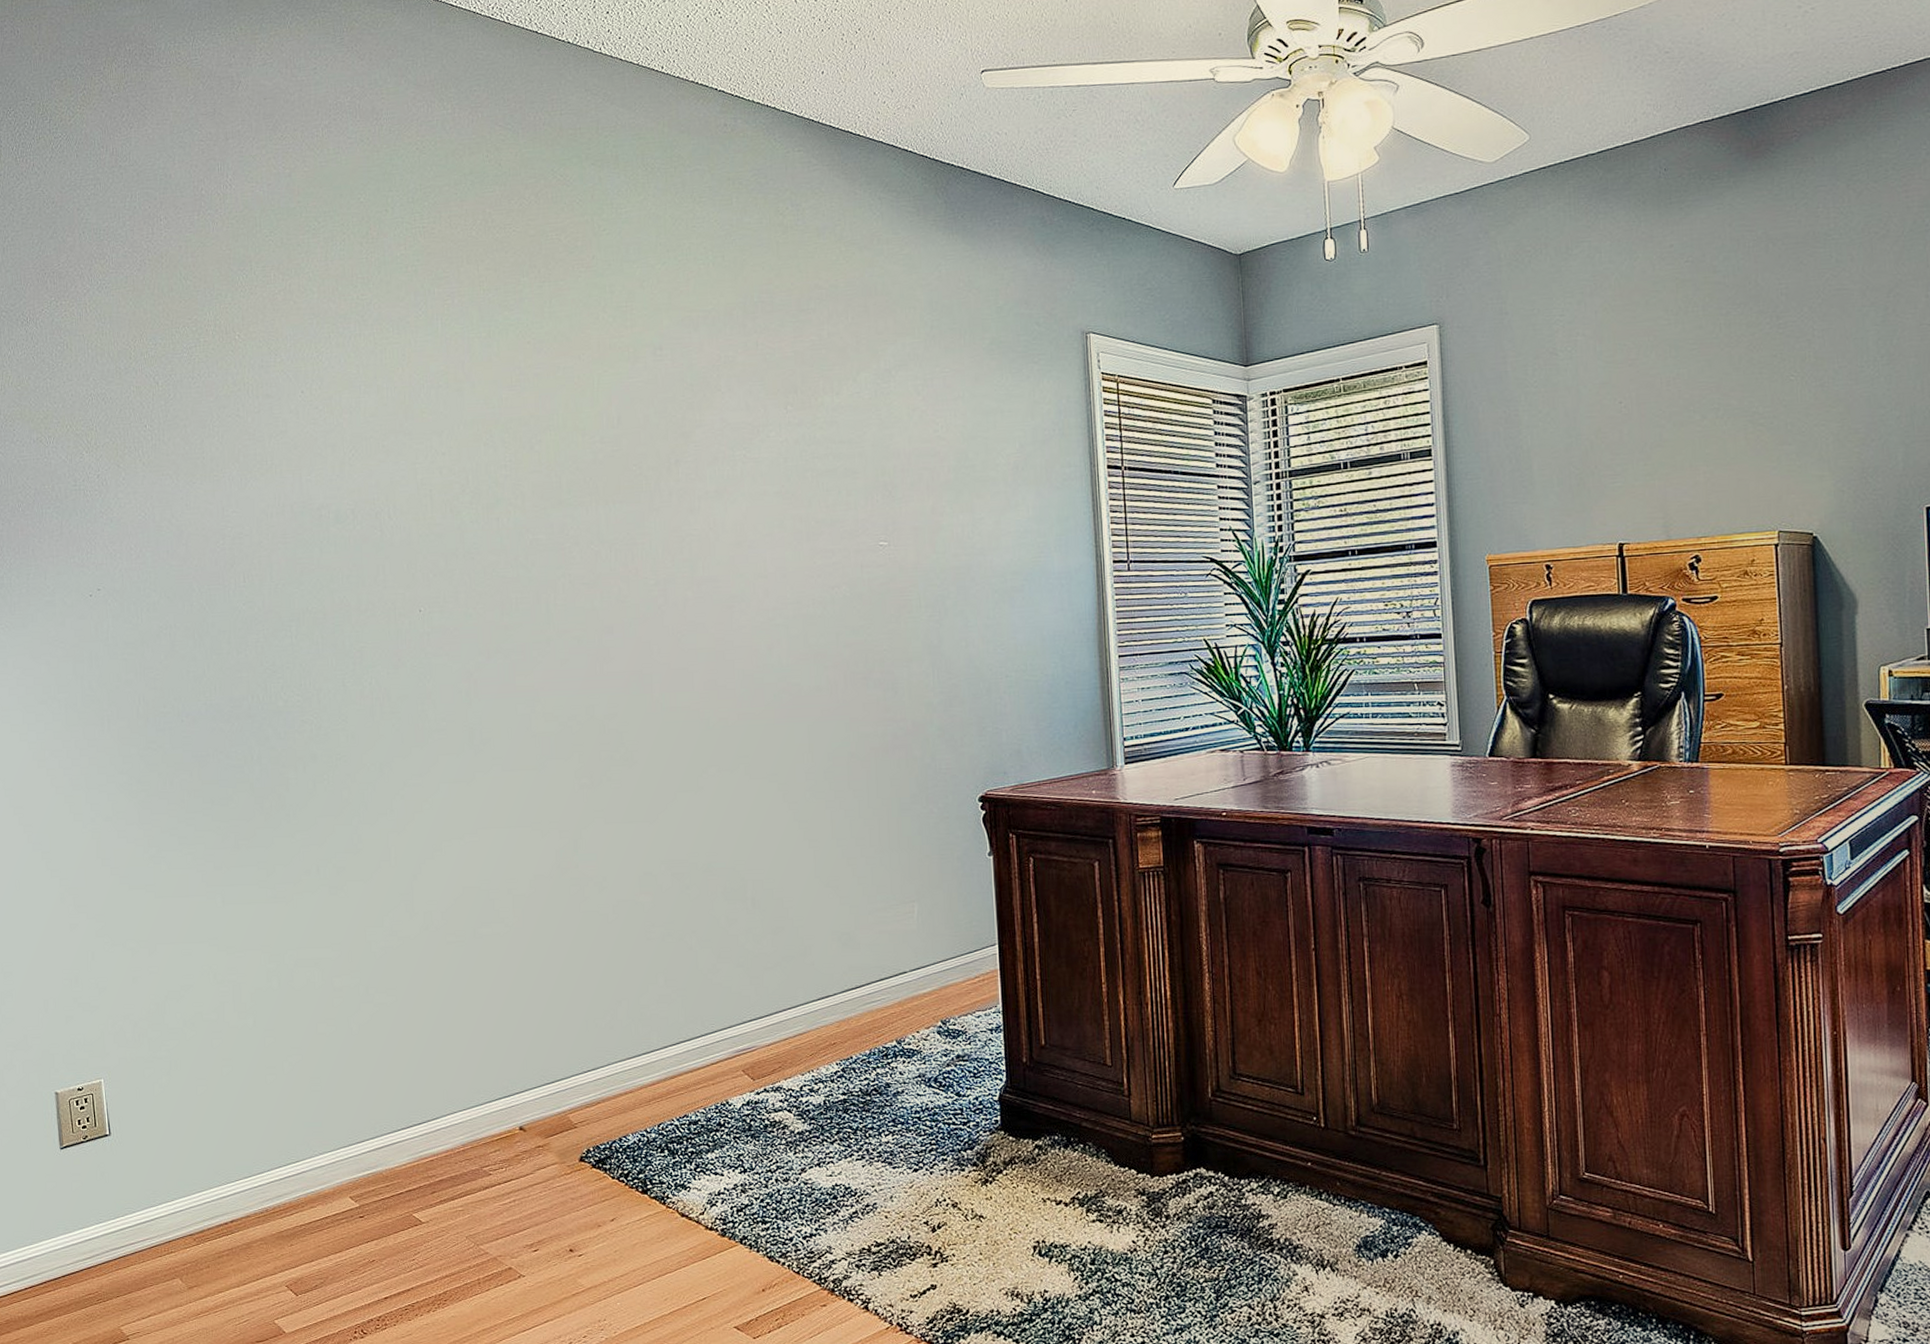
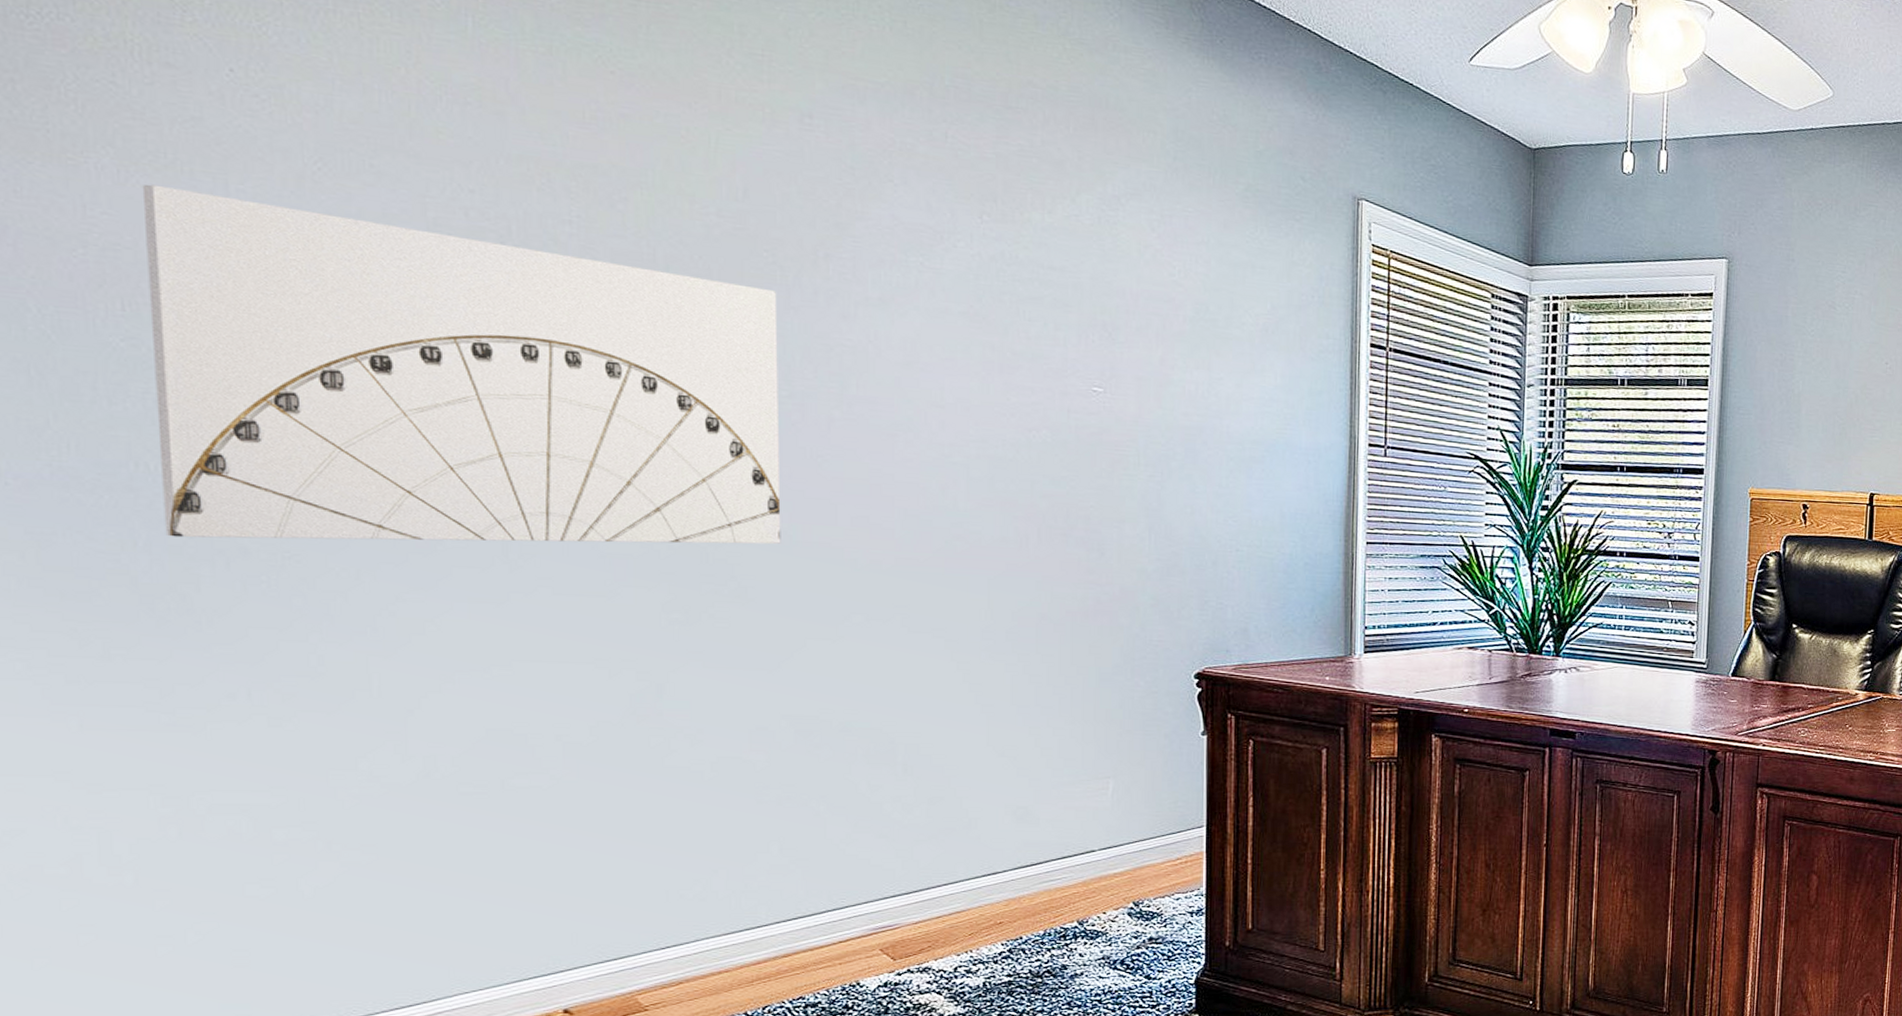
wall art: none [254,485,655,750] -> present [142,184,781,545]

